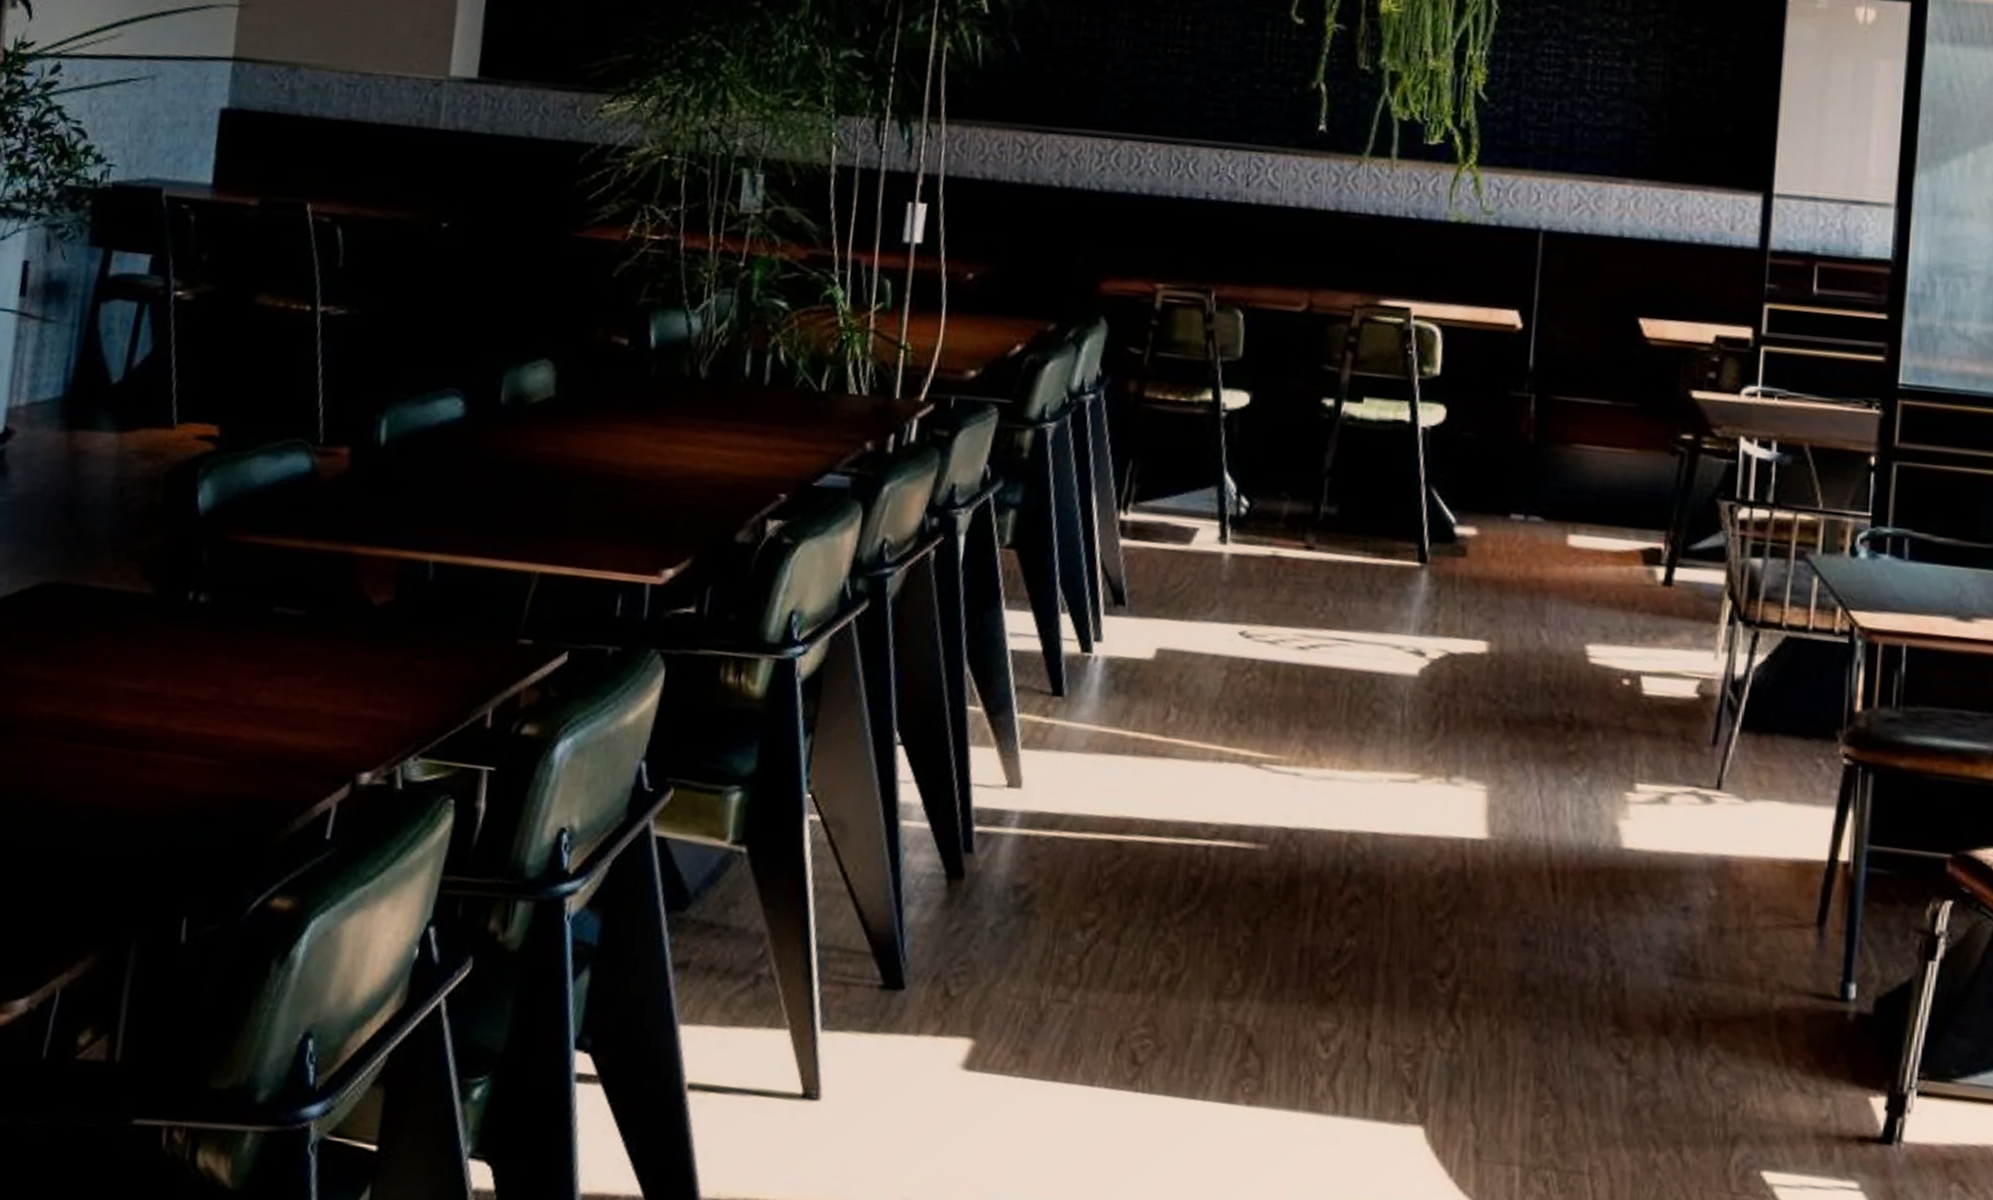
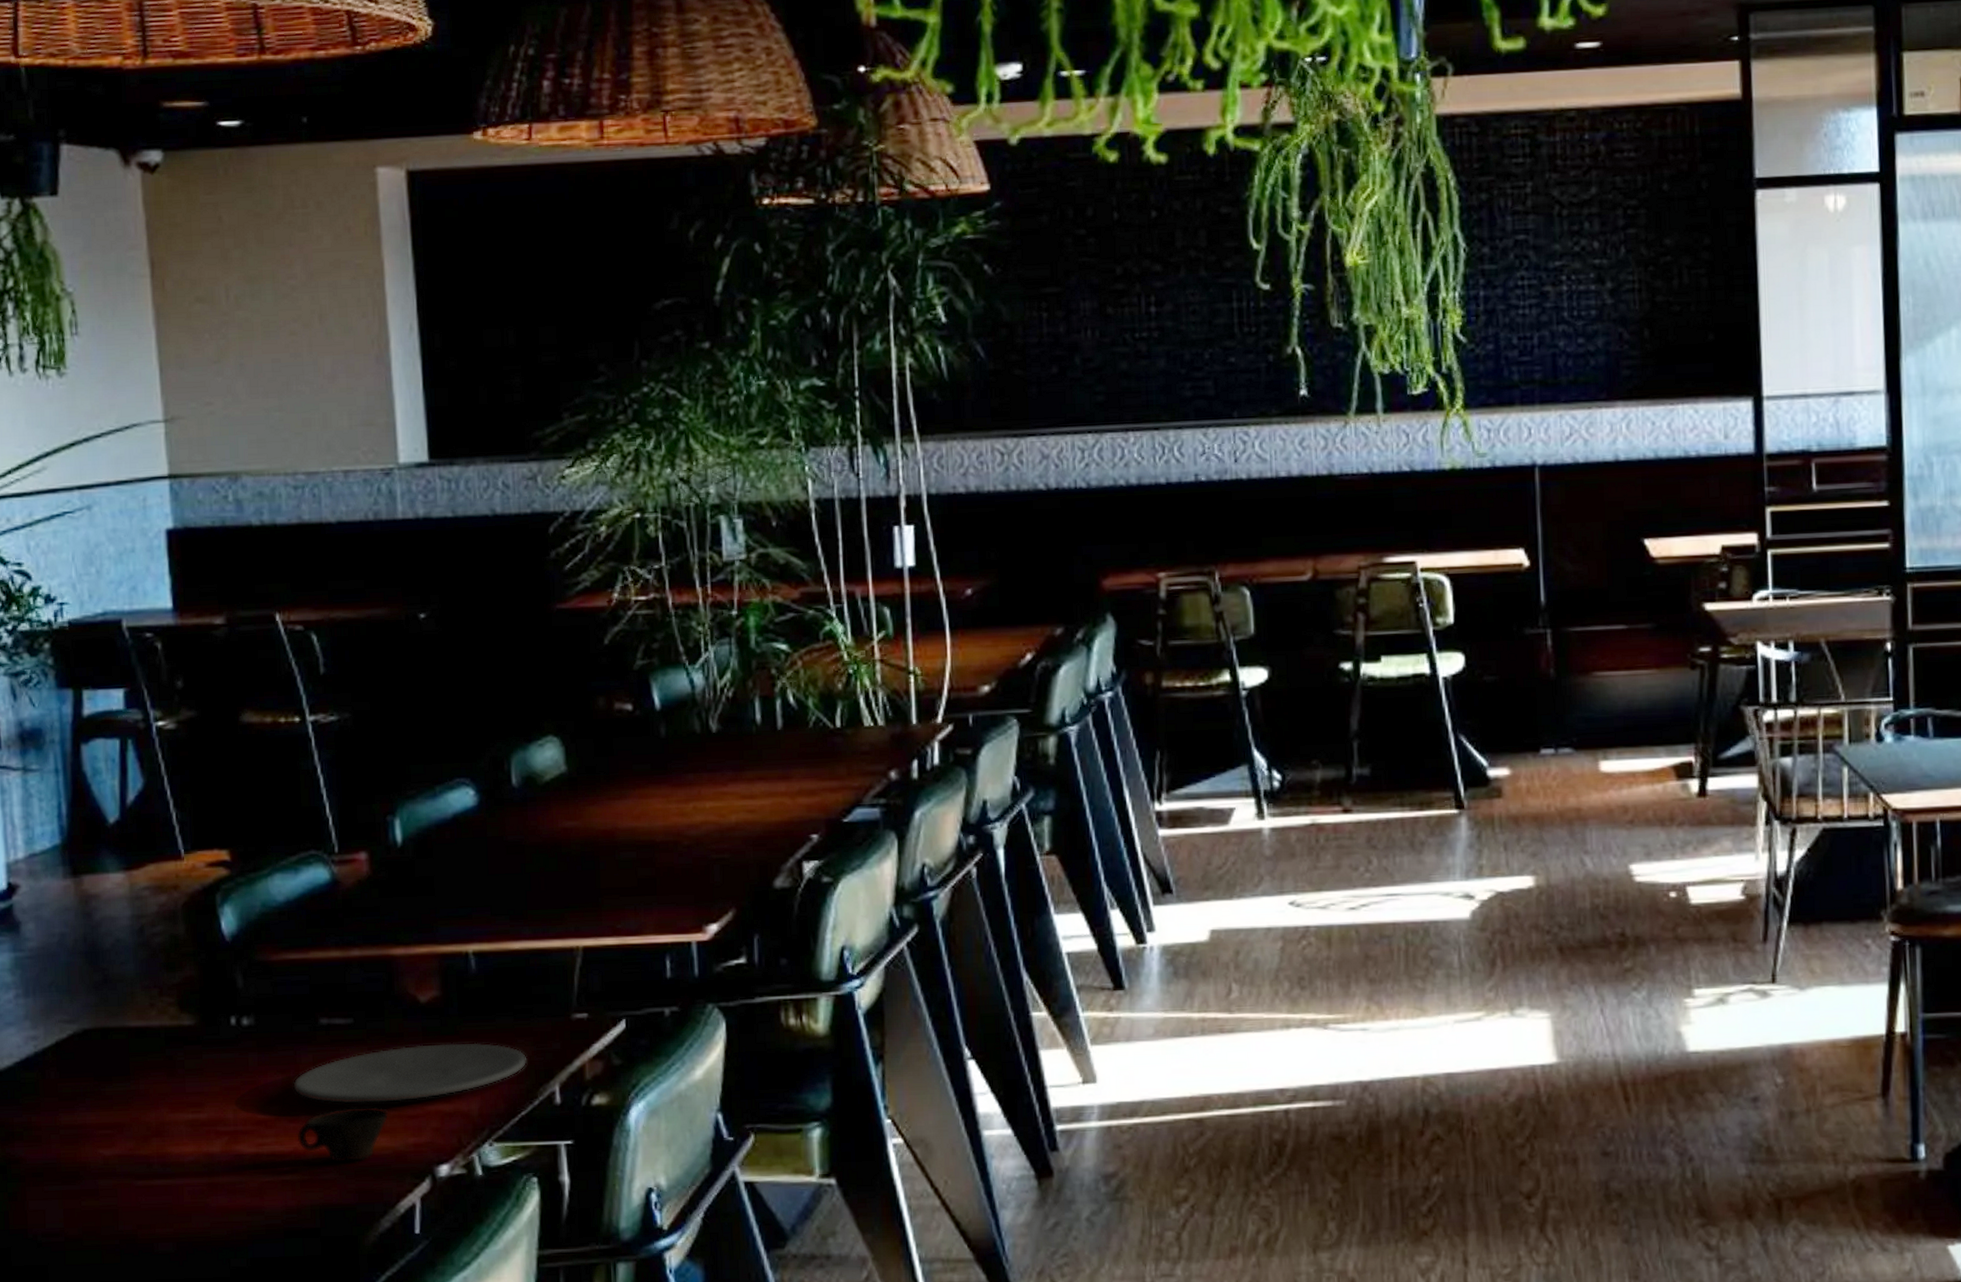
cup: none [229,699,322,757] -> present [297,1105,389,1164]
plate: none [235,646,466,703] -> present [292,1042,527,1105]

